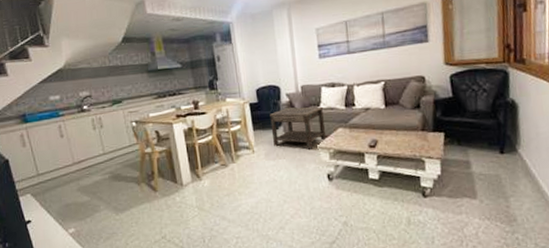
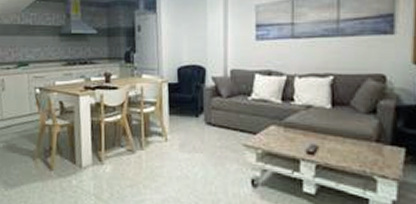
side table: present [270,106,326,150] -> none [190,94,254,146]

